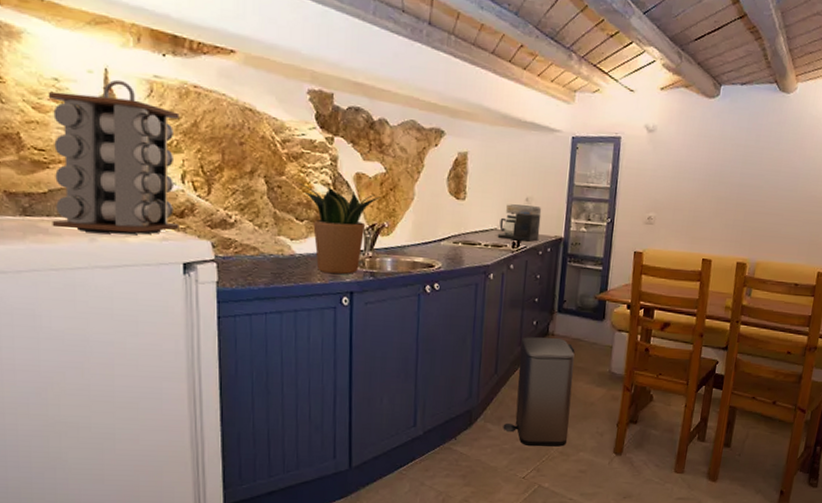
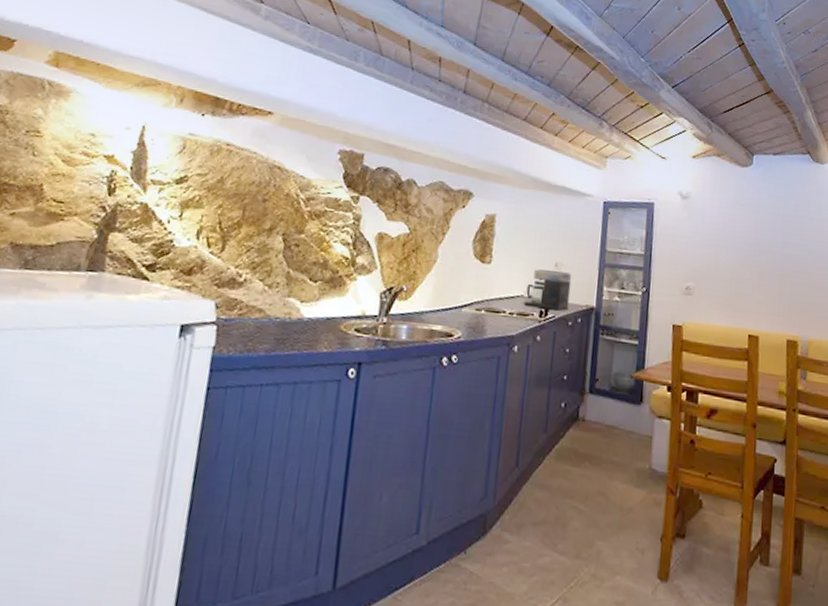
spice rack: present [48,79,180,235] -> none [50,136,208,292]
potted plant: present [298,182,382,275] -> none [317,241,403,343]
pedal bin: present [503,337,575,447] -> none [523,422,609,567]

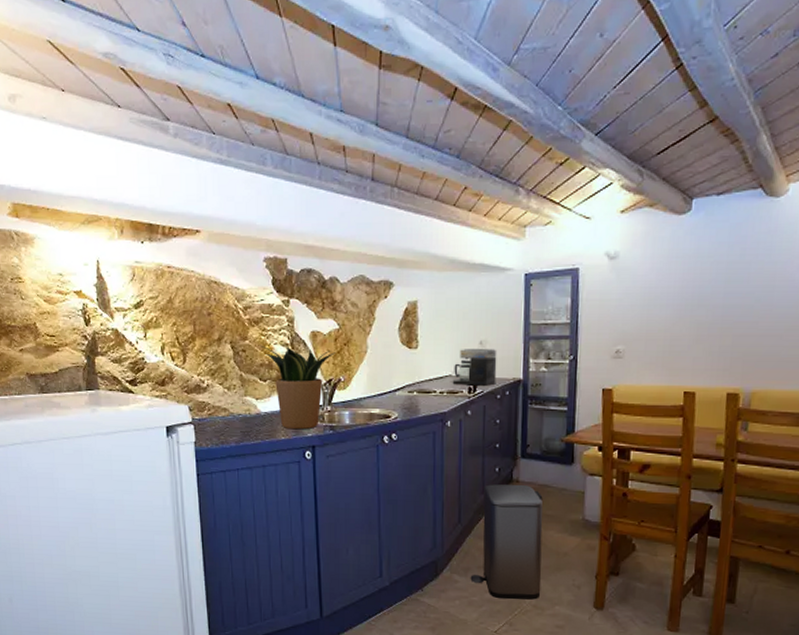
potted plant: none [317,241,403,343] -> present [260,345,337,430]
pedal bin: none [523,422,609,567] -> present [470,484,543,600]

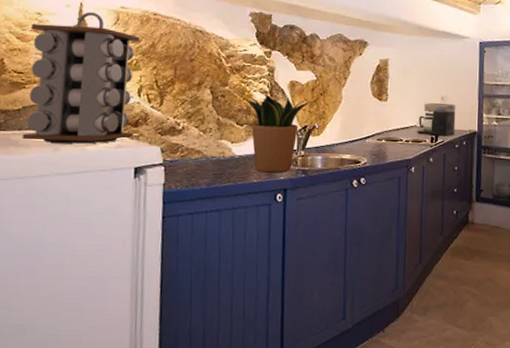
spice rack: none [55,268,162,404] -> present [22,11,140,144]
pedal bin: present [470,484,543,600] -> none [429,226,495,337]

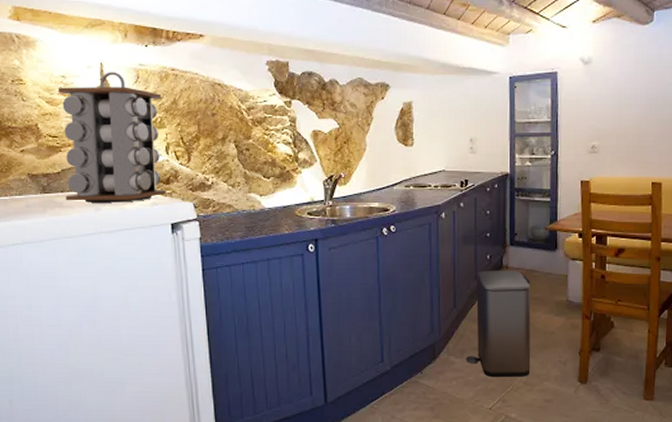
potted plant: present [240,91,313,173] -> none [264,144,337,224]
coffee maker: present [417,103,456,137] -> none [446,146,486,181]
pedal bin: none [429,226,495,337] -> present [466,270,531,378]

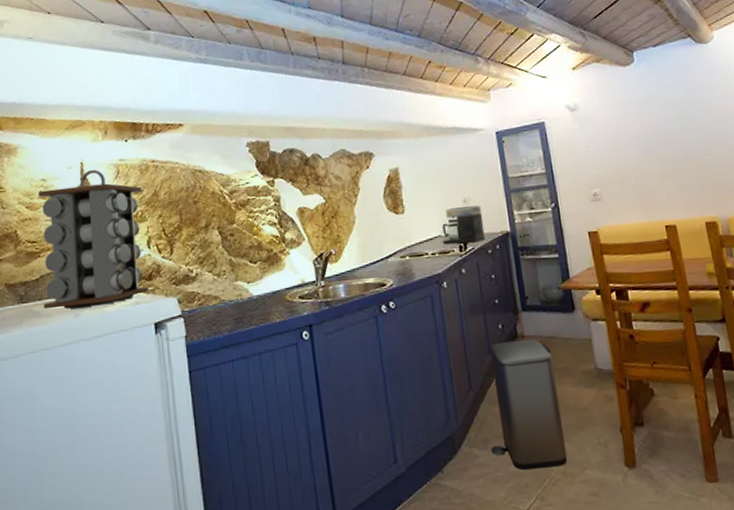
coffee maker: none [446,146,486,181] -> present [442,205,486,245]

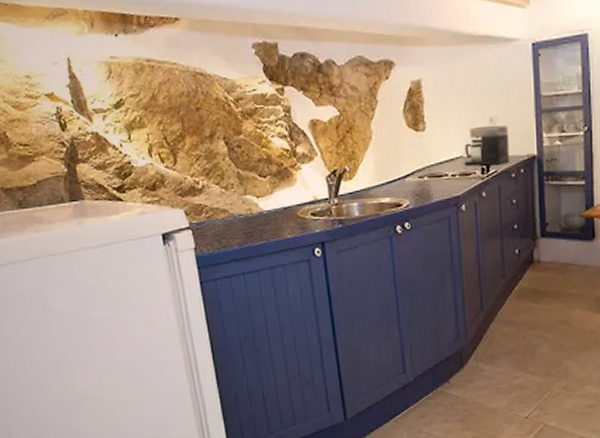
spice rack: present [38,169,149,310] -> none [23,66,154,216]
pedal bin: present [490,339,567,471] -> none [497,264,570,384]

